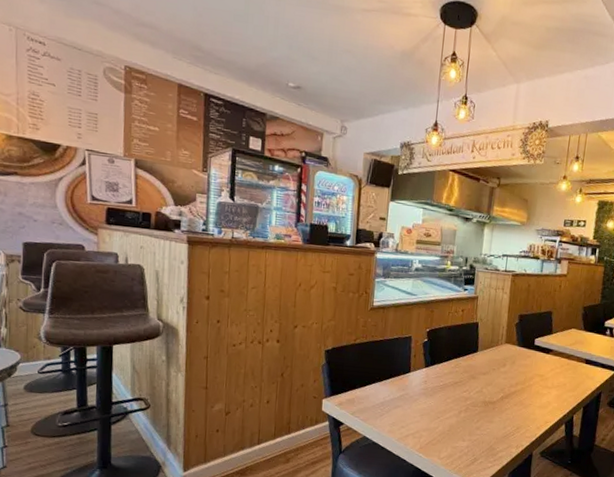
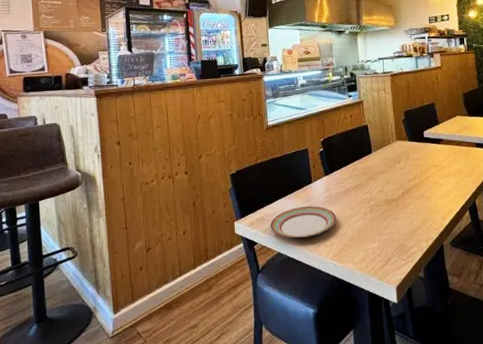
plate: none [359,394,430,426] -> present [270,206,336,239]

